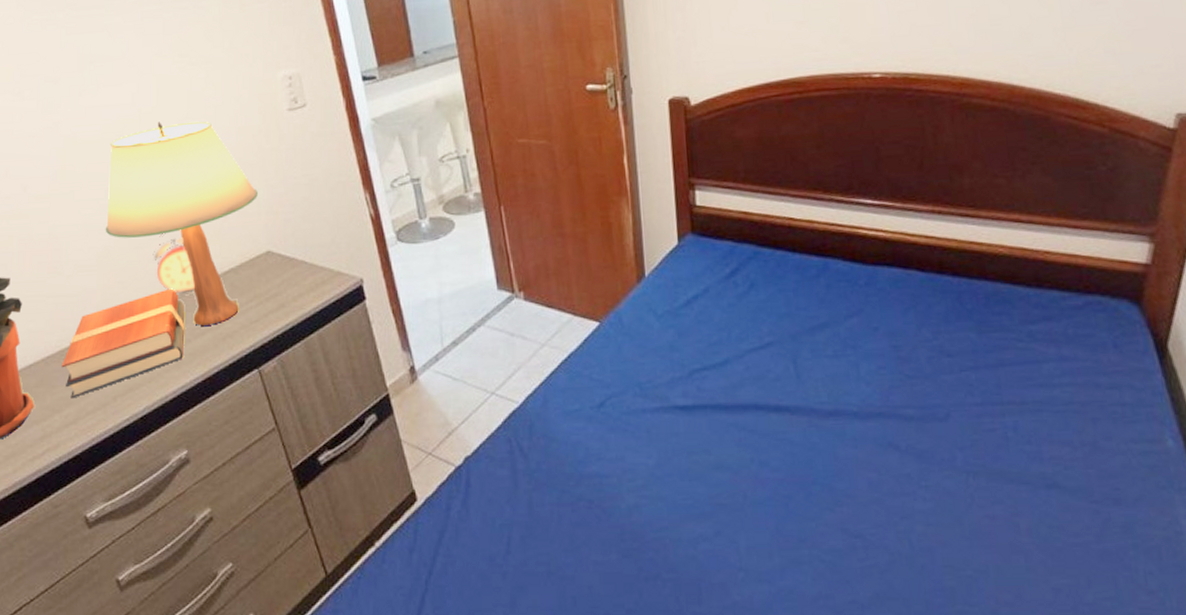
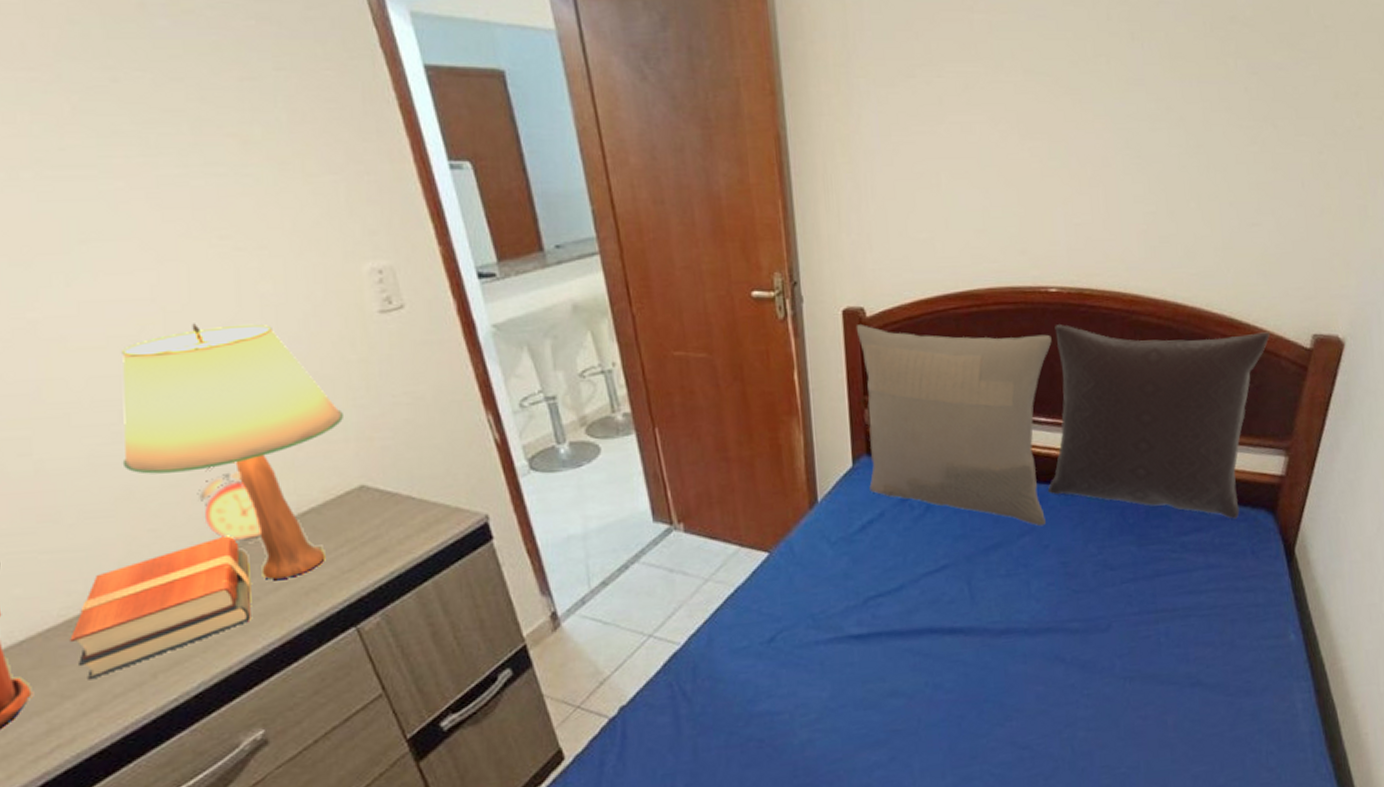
pillow: none [681,112,877,308] -> present [855,324,1052,527]
pillow: none [875,109,1124,309] -> present [1047,325,1270,519]

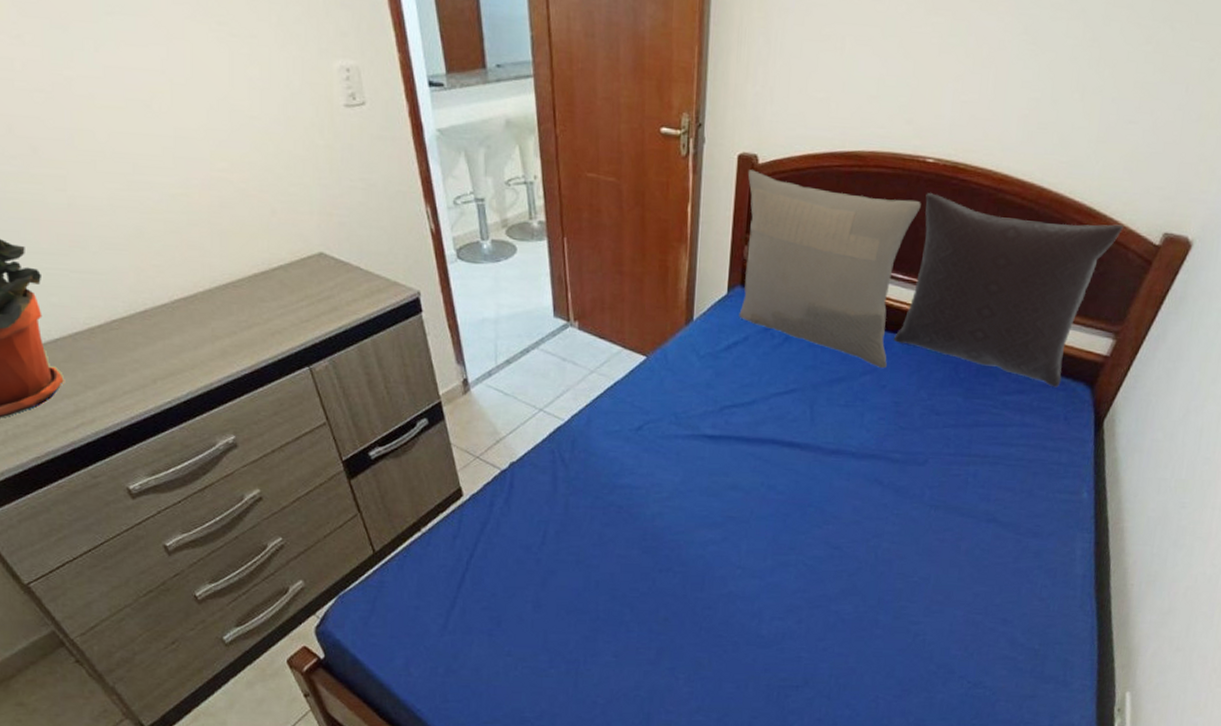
books: present [70,535,251,680] -> none [92,278,230,377]
table lamp: present [122,323,343,580] -> none [135,96,310,320]
alarm clock: present [197,461,261,542] -> none [192,218,240,285]

